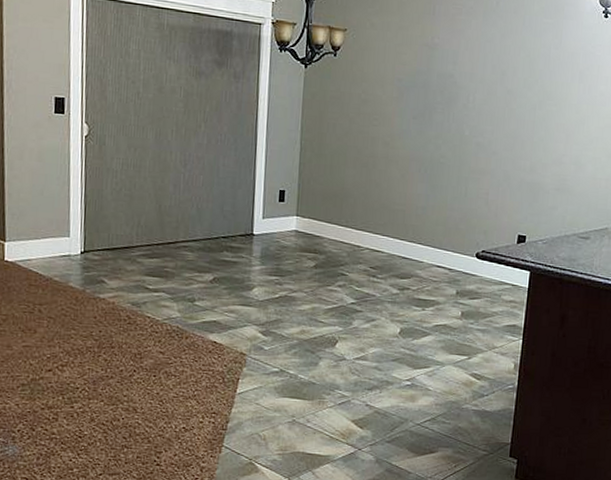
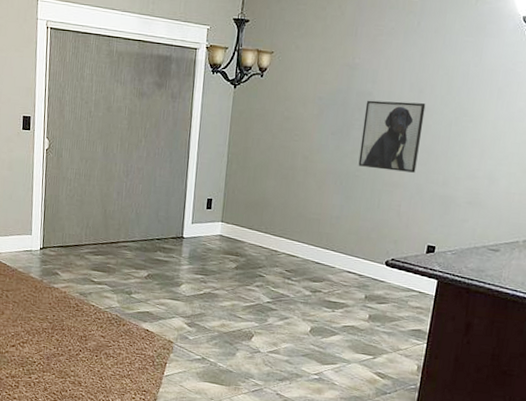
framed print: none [442,82,509,159] -> present [358,100,426,173]

